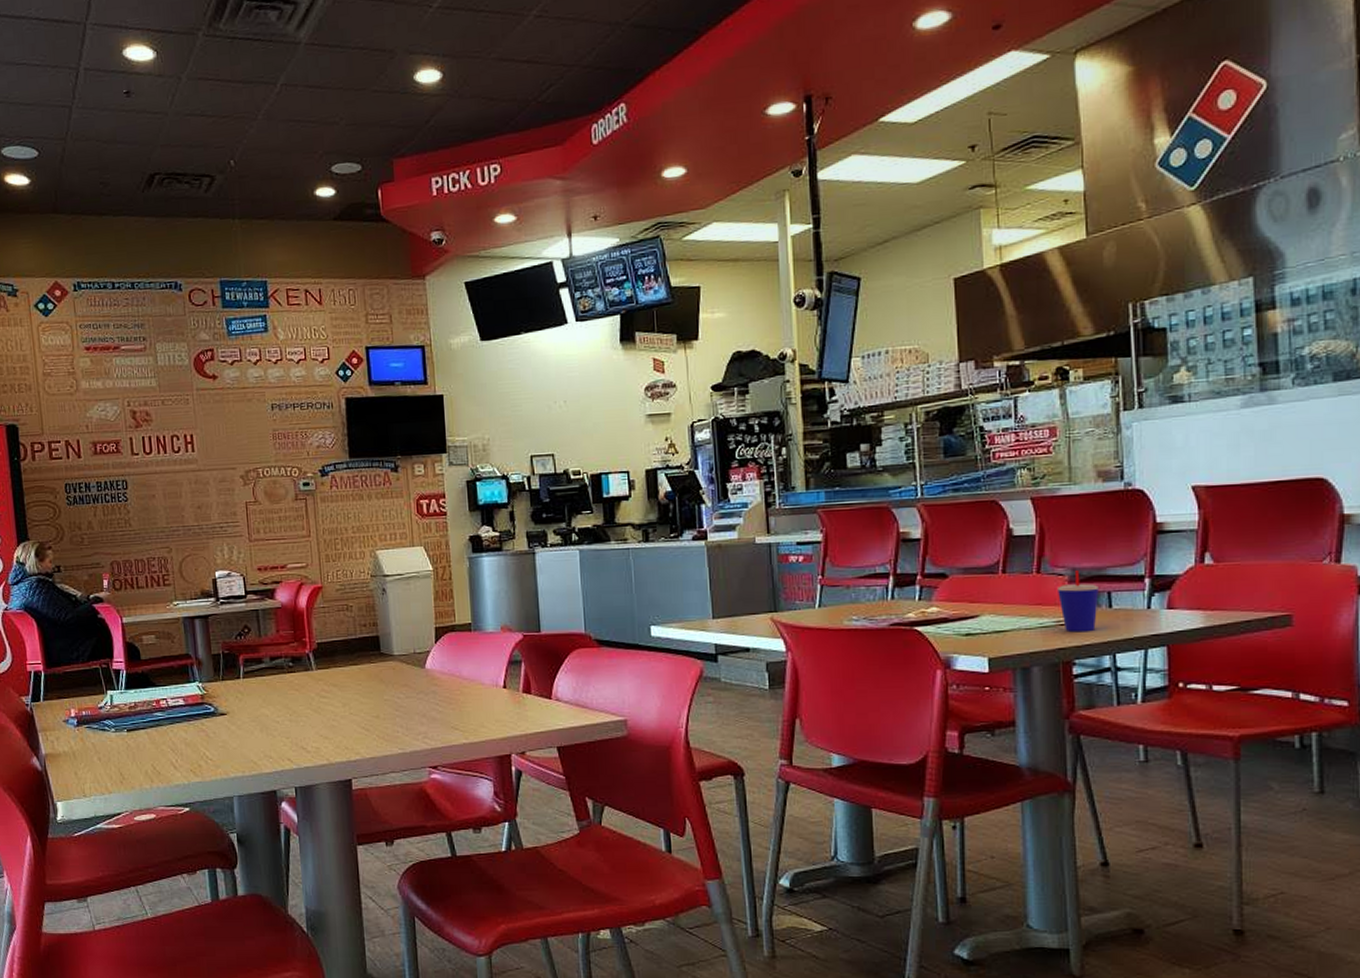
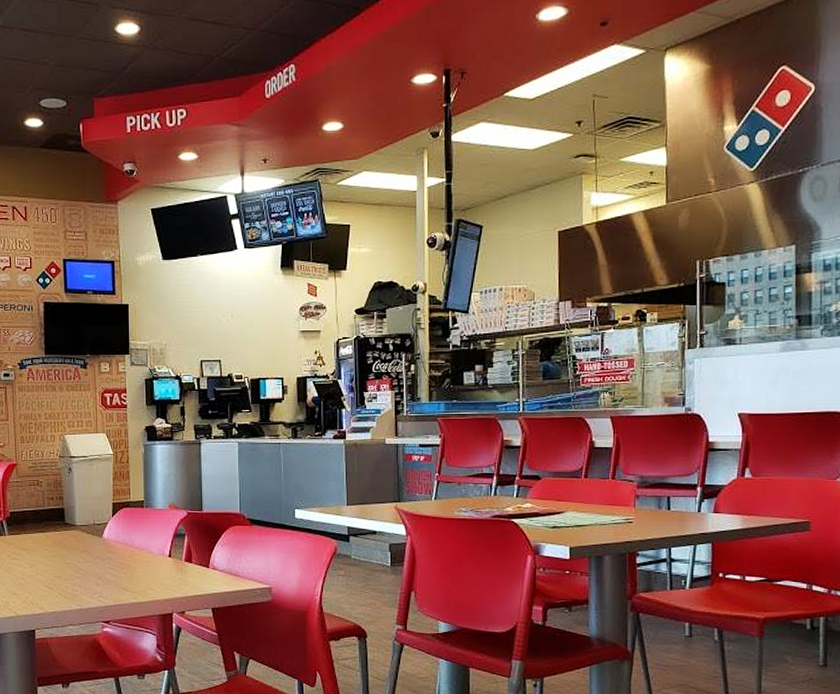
beverage cup: present [1058,571,1099,632] -> none [628,478,660,529]

